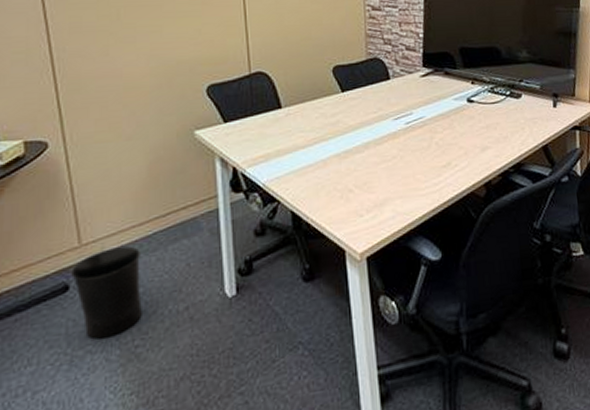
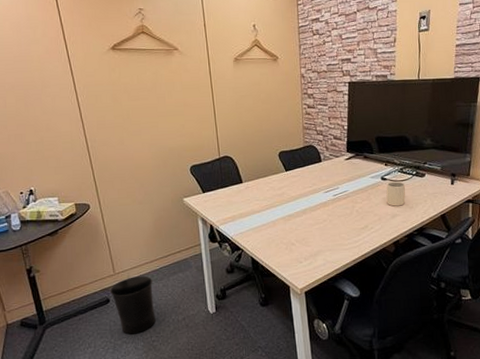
mug: none [473,104,498,137] -> present [386,181,406,207]

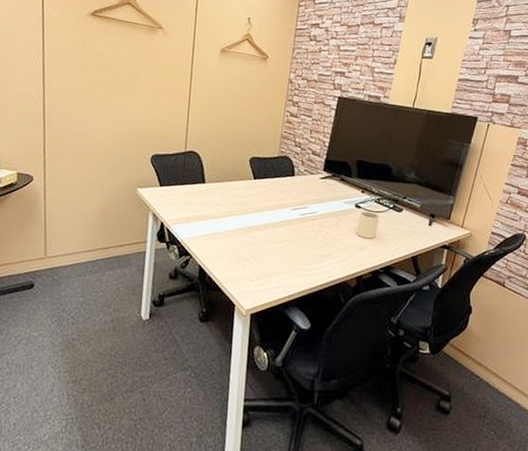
waste bin: present [110,276,156,335] -> none [36,264,86,328]

